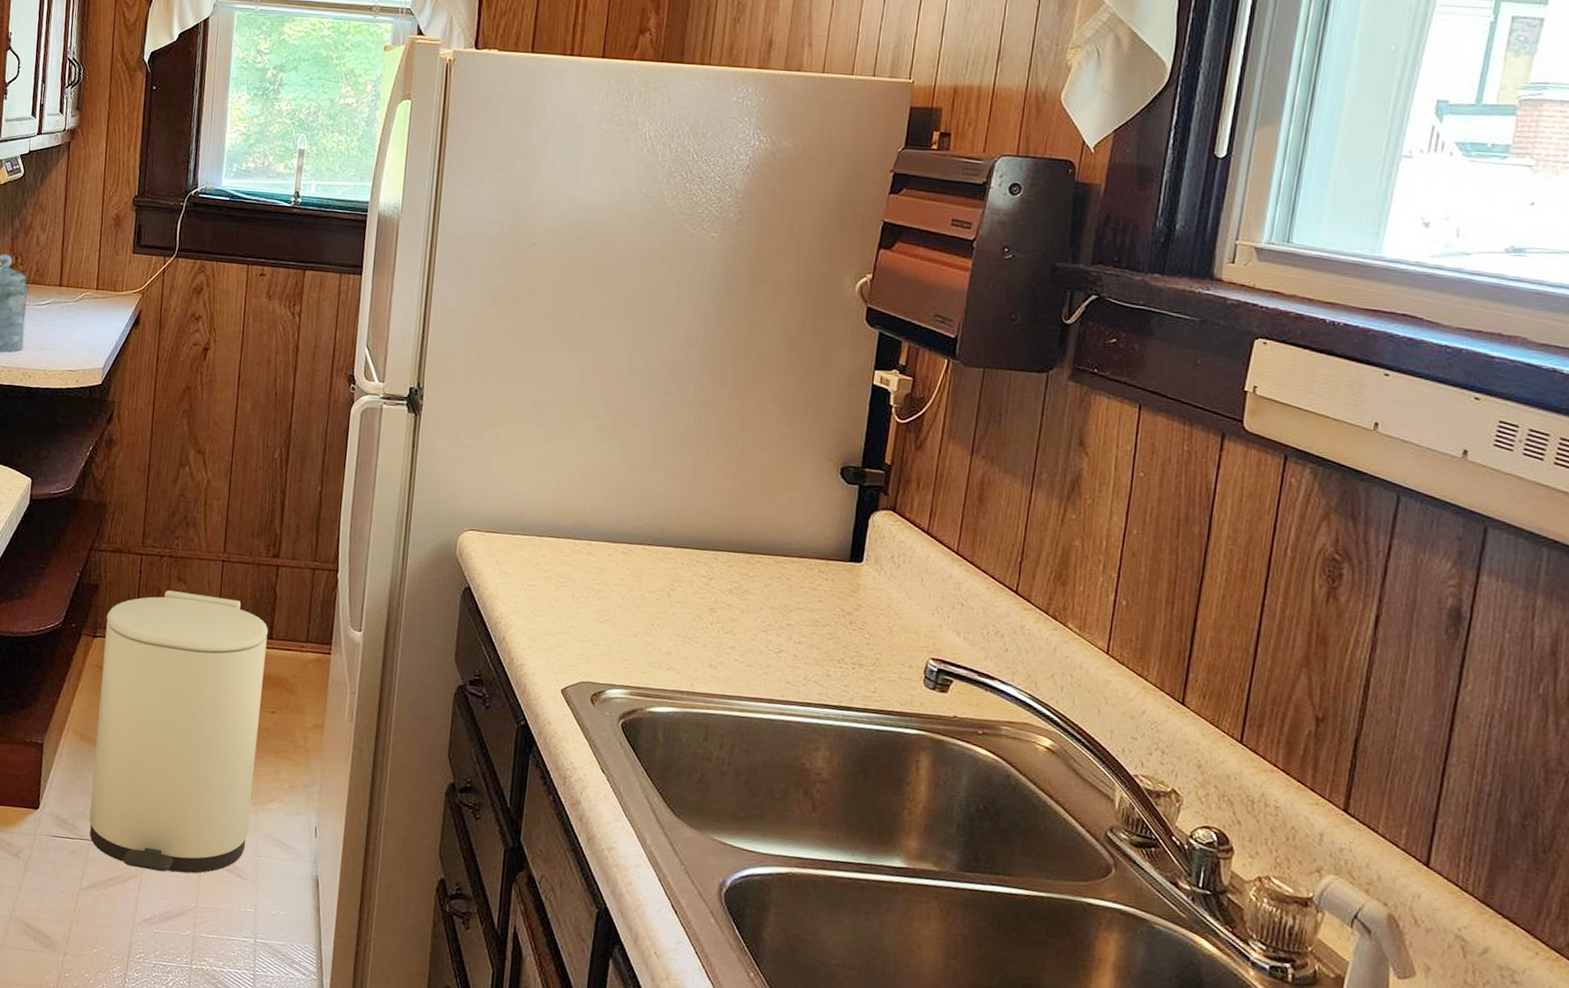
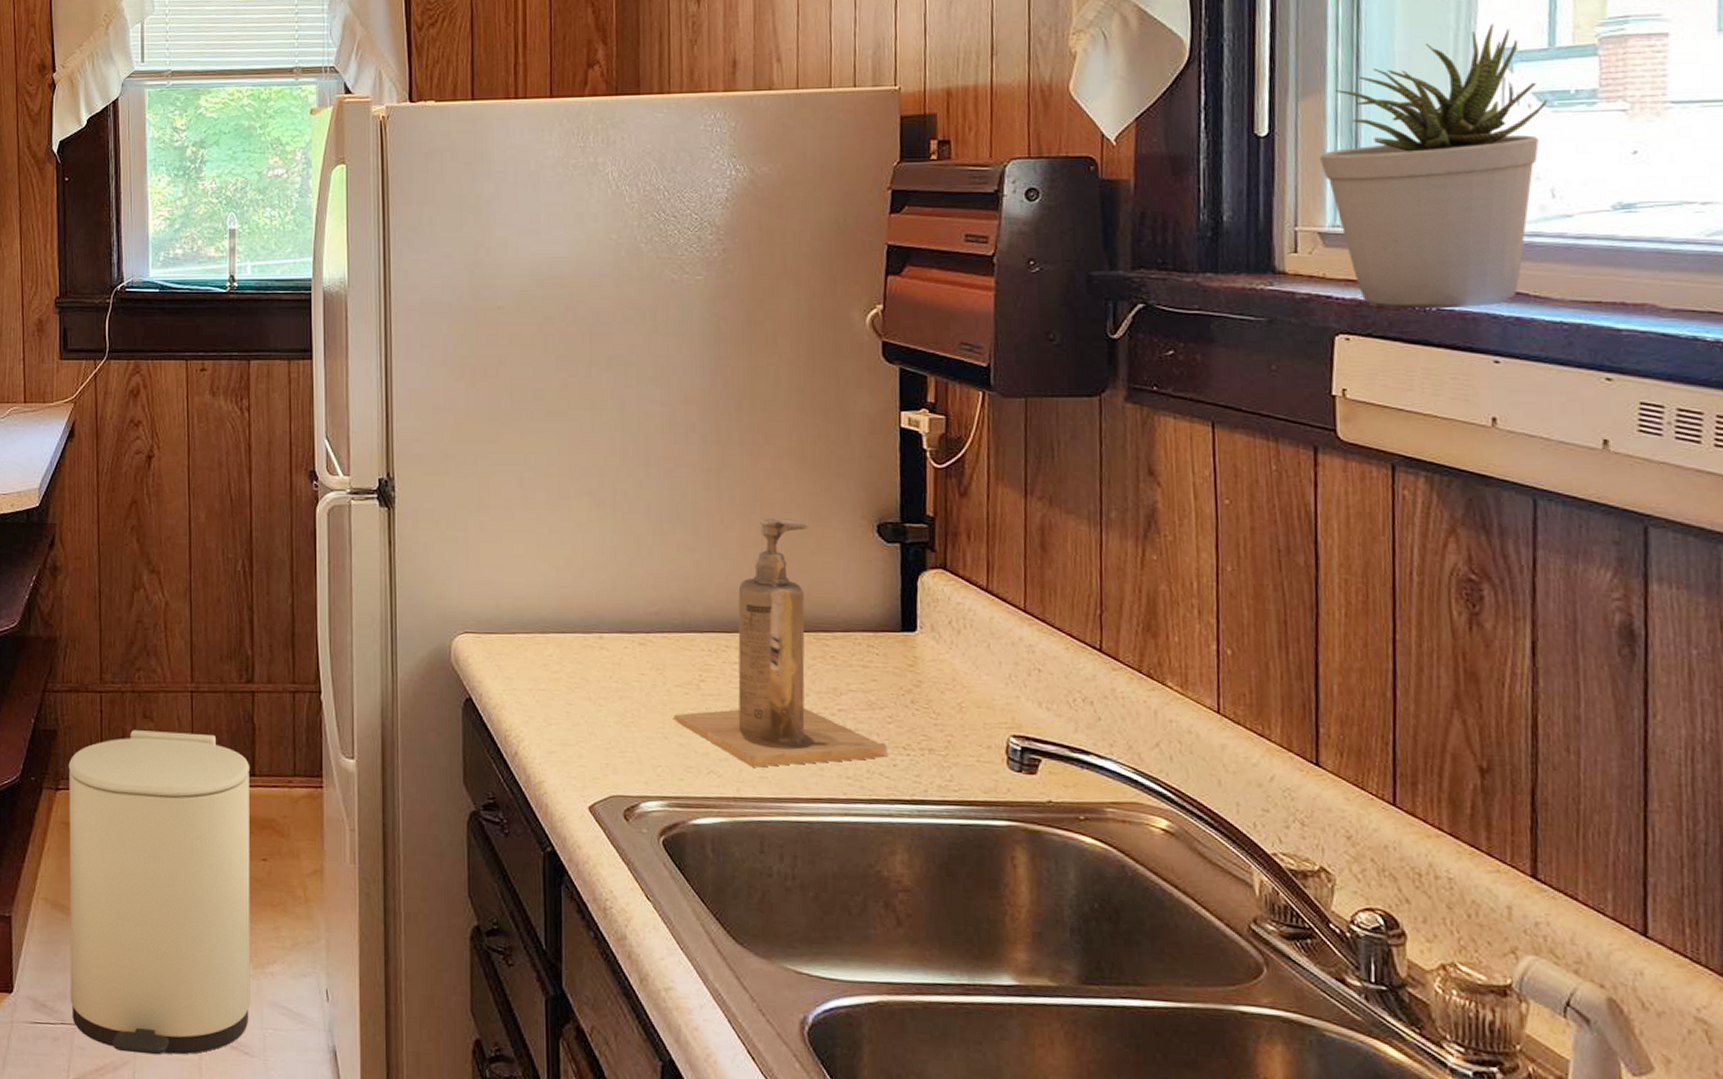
soap dispenser: none [643,453,824,669] -> present [673,518,888,767]
potted plant: none [1266,77,1467,326] -> present [1320,23,1548,310]

